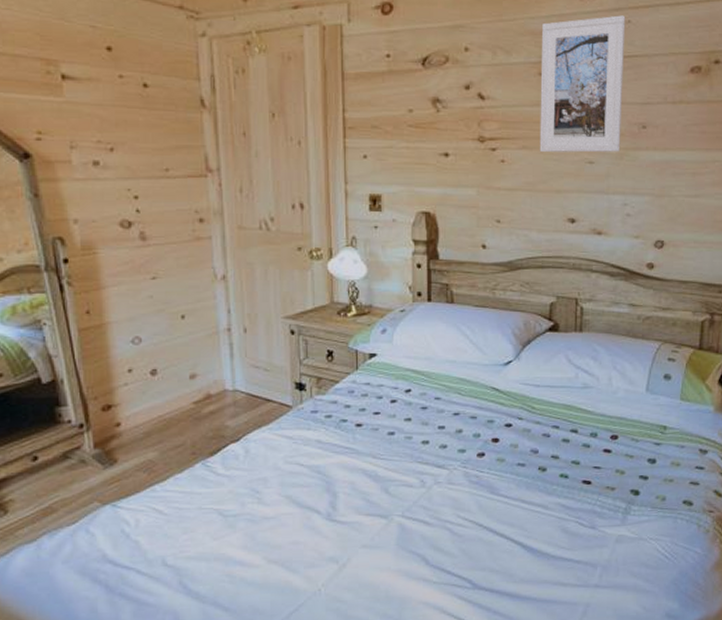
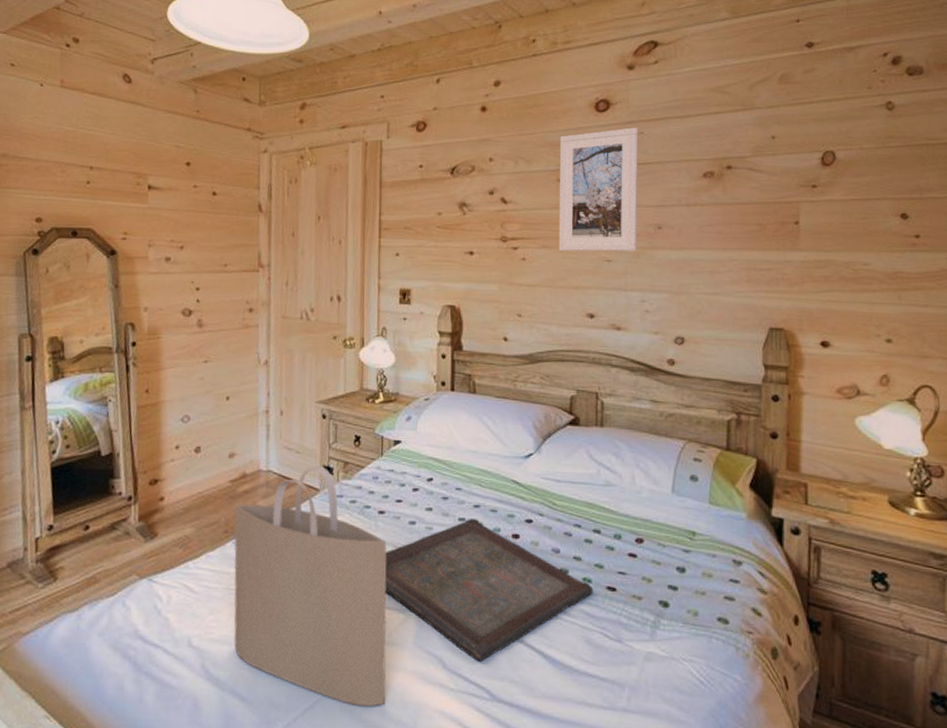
tote bag: none [201,383,371,605] -> present [234,466,387,707]
serving tray: none [364,426,570,556] -> present [384,519,594,662]

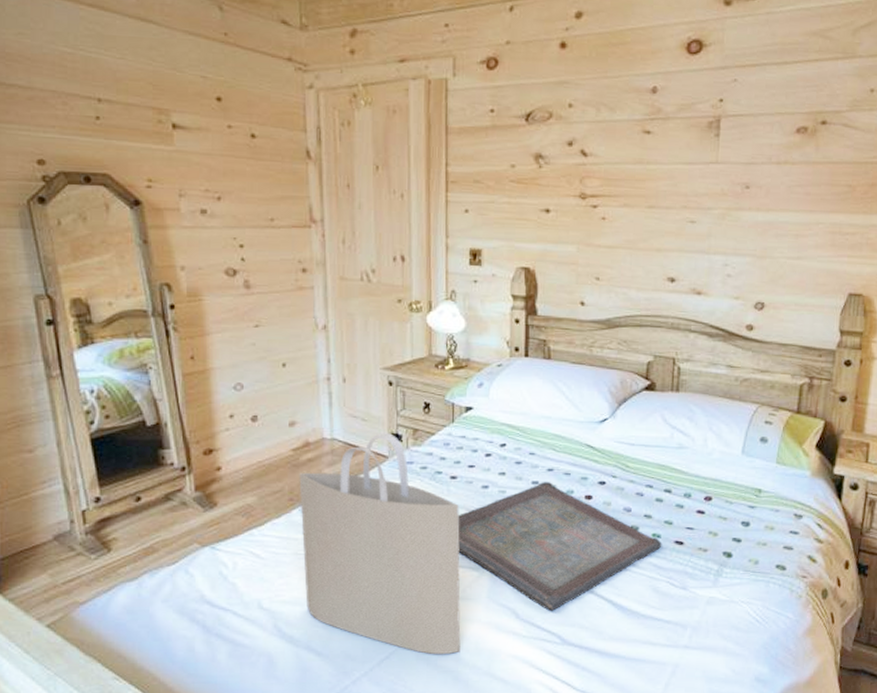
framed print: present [558,127,639,252] -> none [641,73,732,212]

